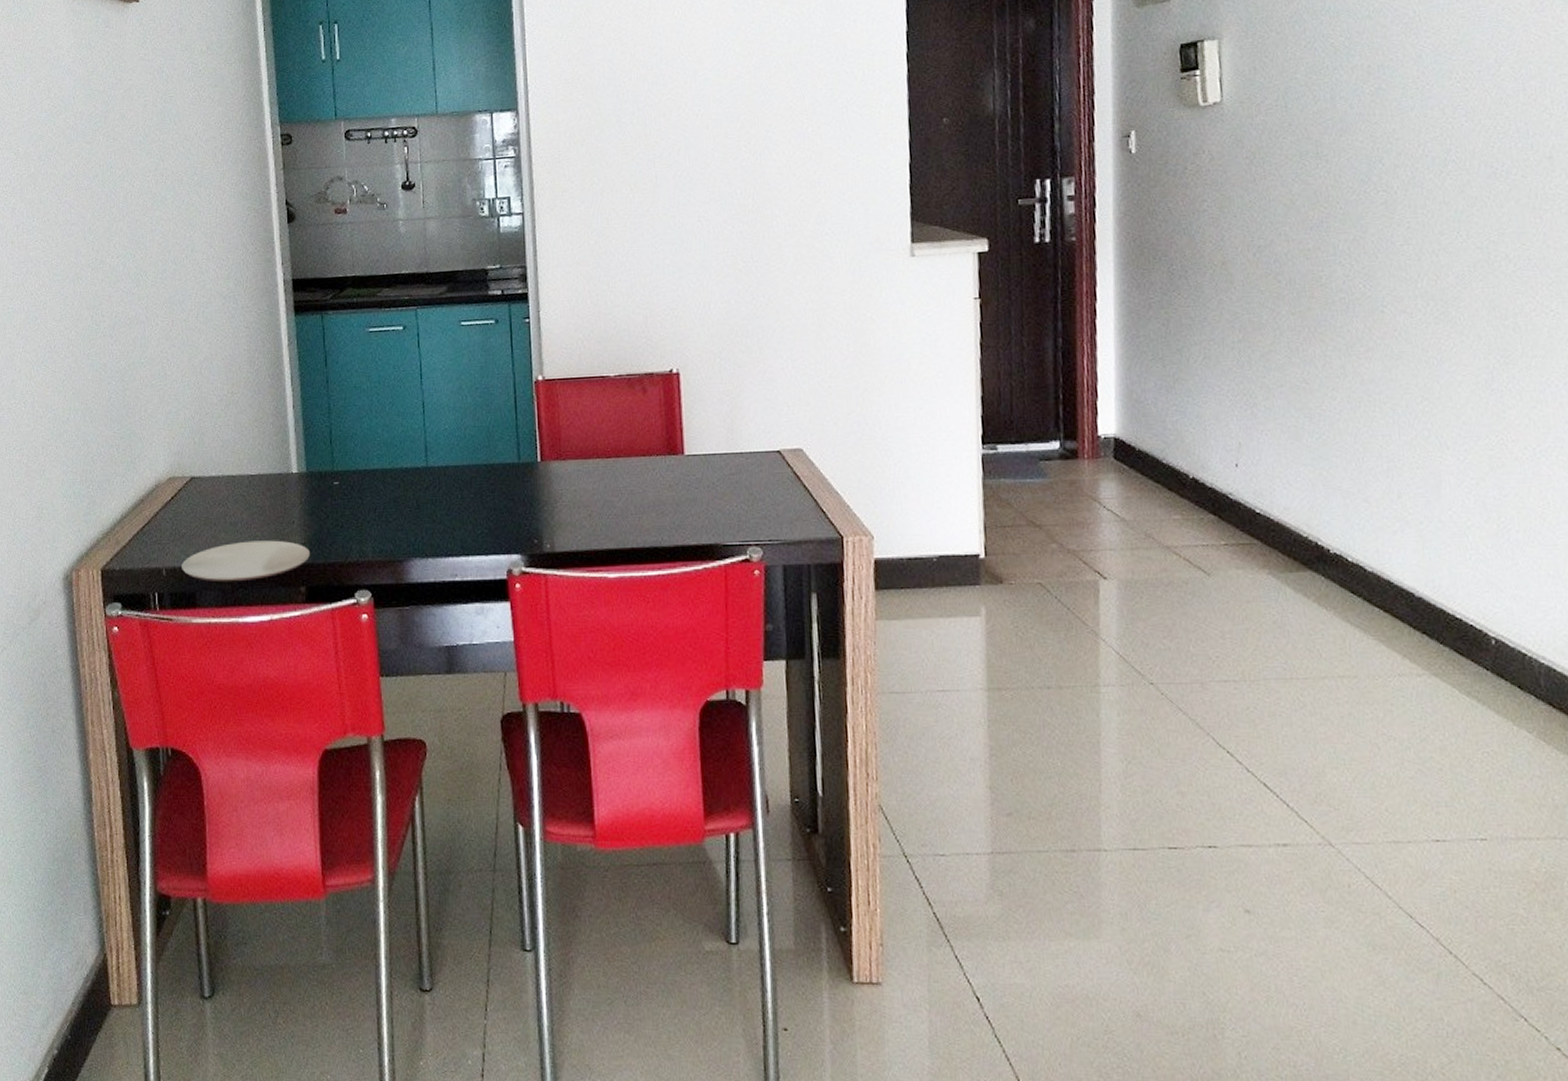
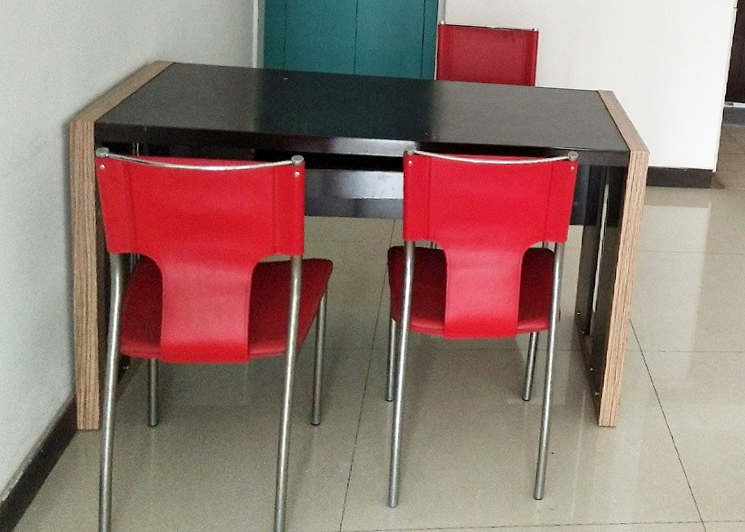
plate: present [182,540,310,582] -> none [160,113,261,141]

